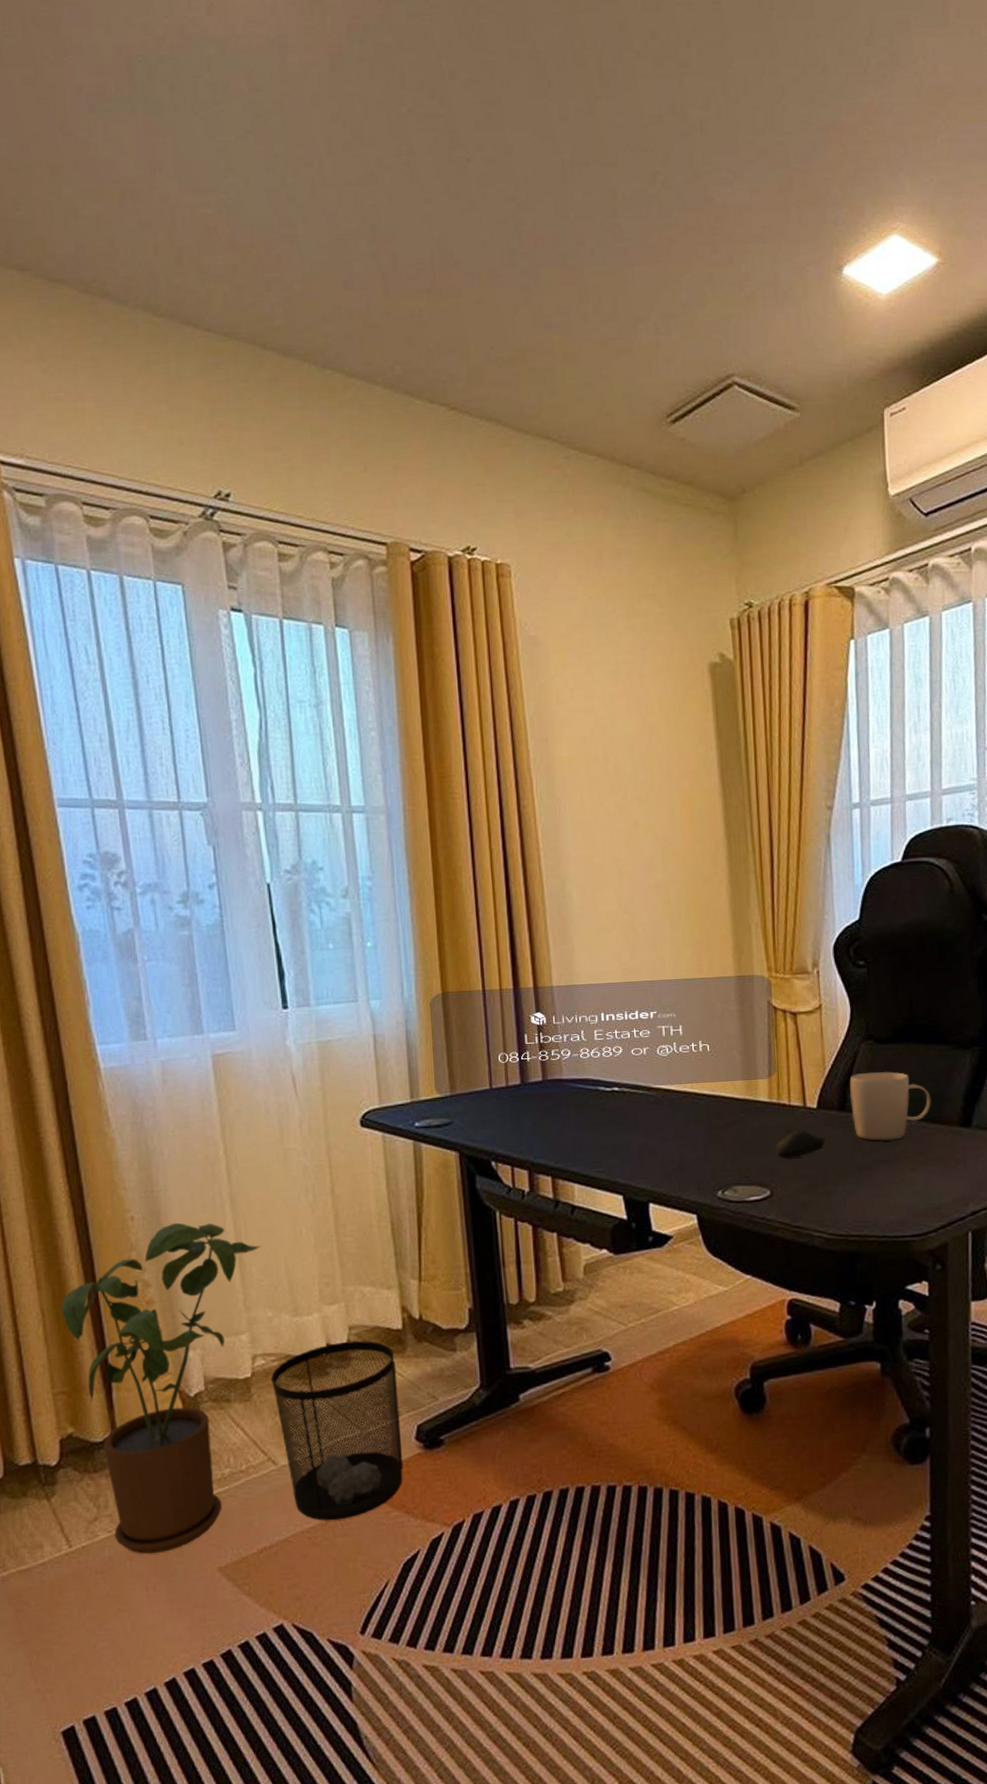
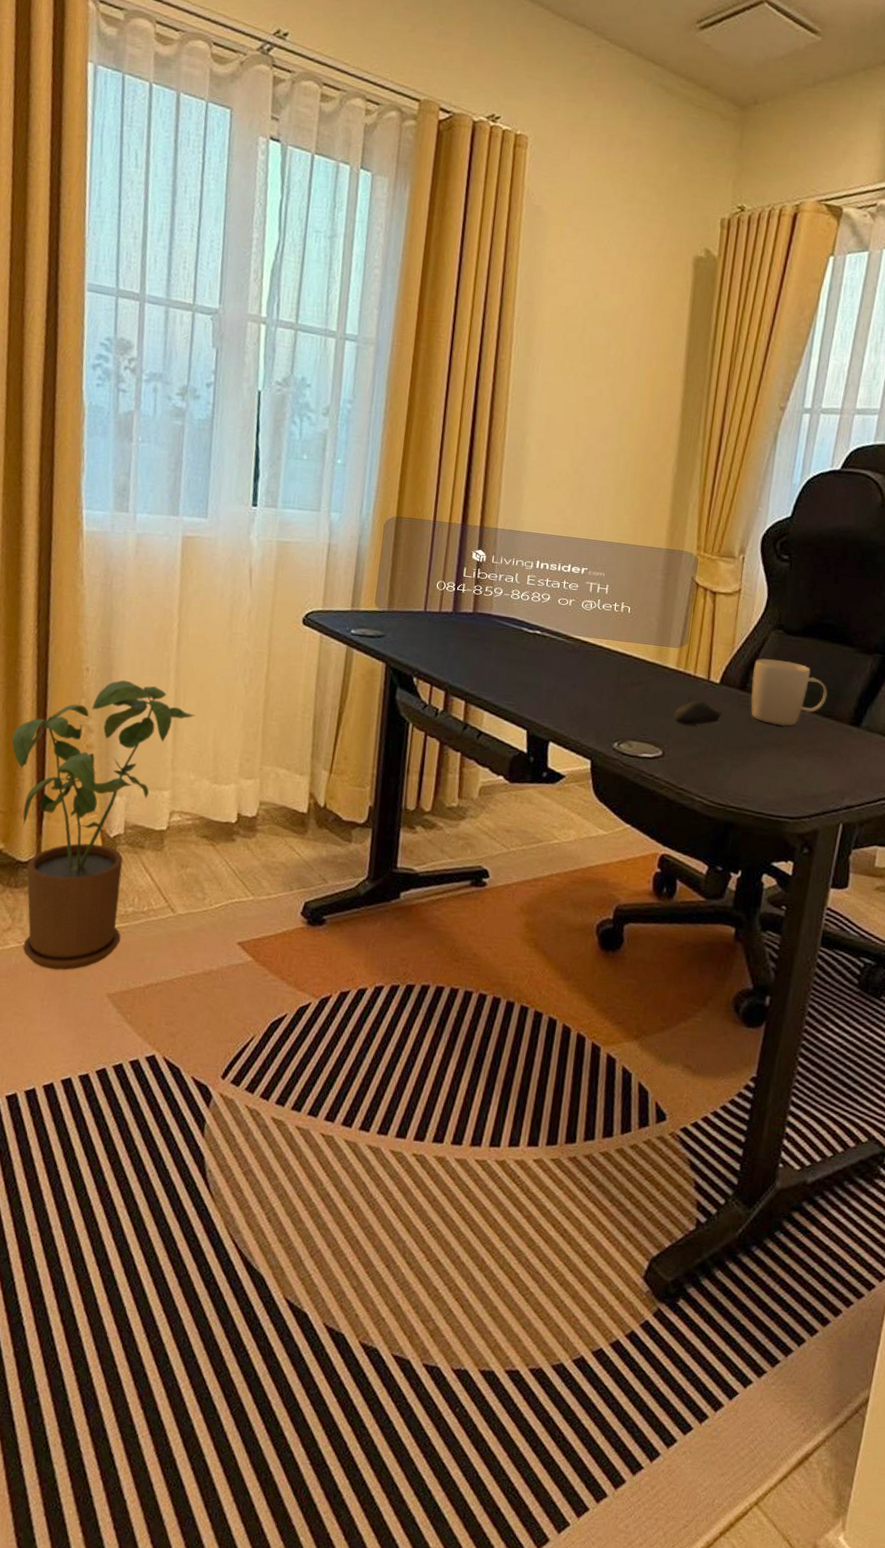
waste bin: present [270,1340,404,1521] -> none [182,814,296,973]

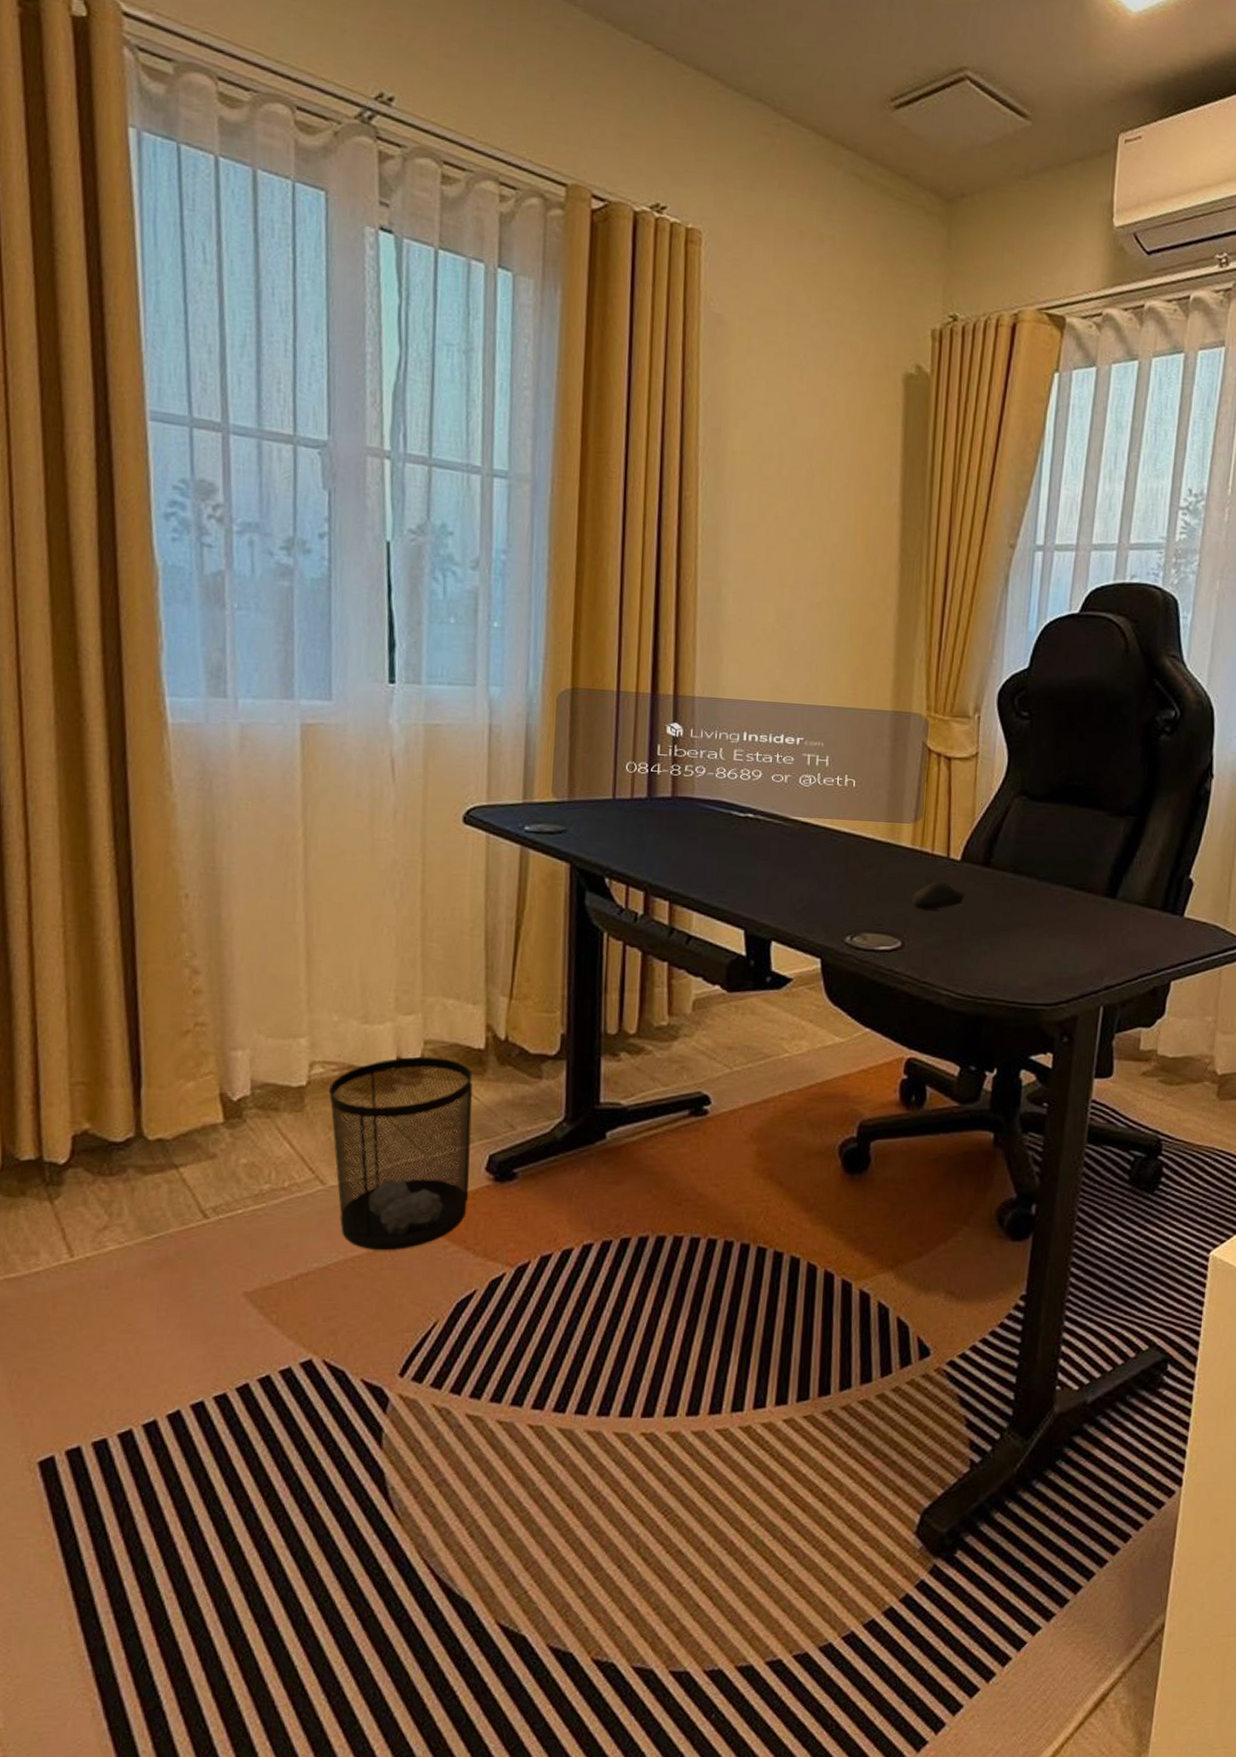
house plant: present [11,680,196,970] -> none [90,906,334,1270]
waste bin: none [182,814,296,973] -> present [328,1056,473,1251]
mug: present [751,658,828,727] -> none [996,829,1079,904]

